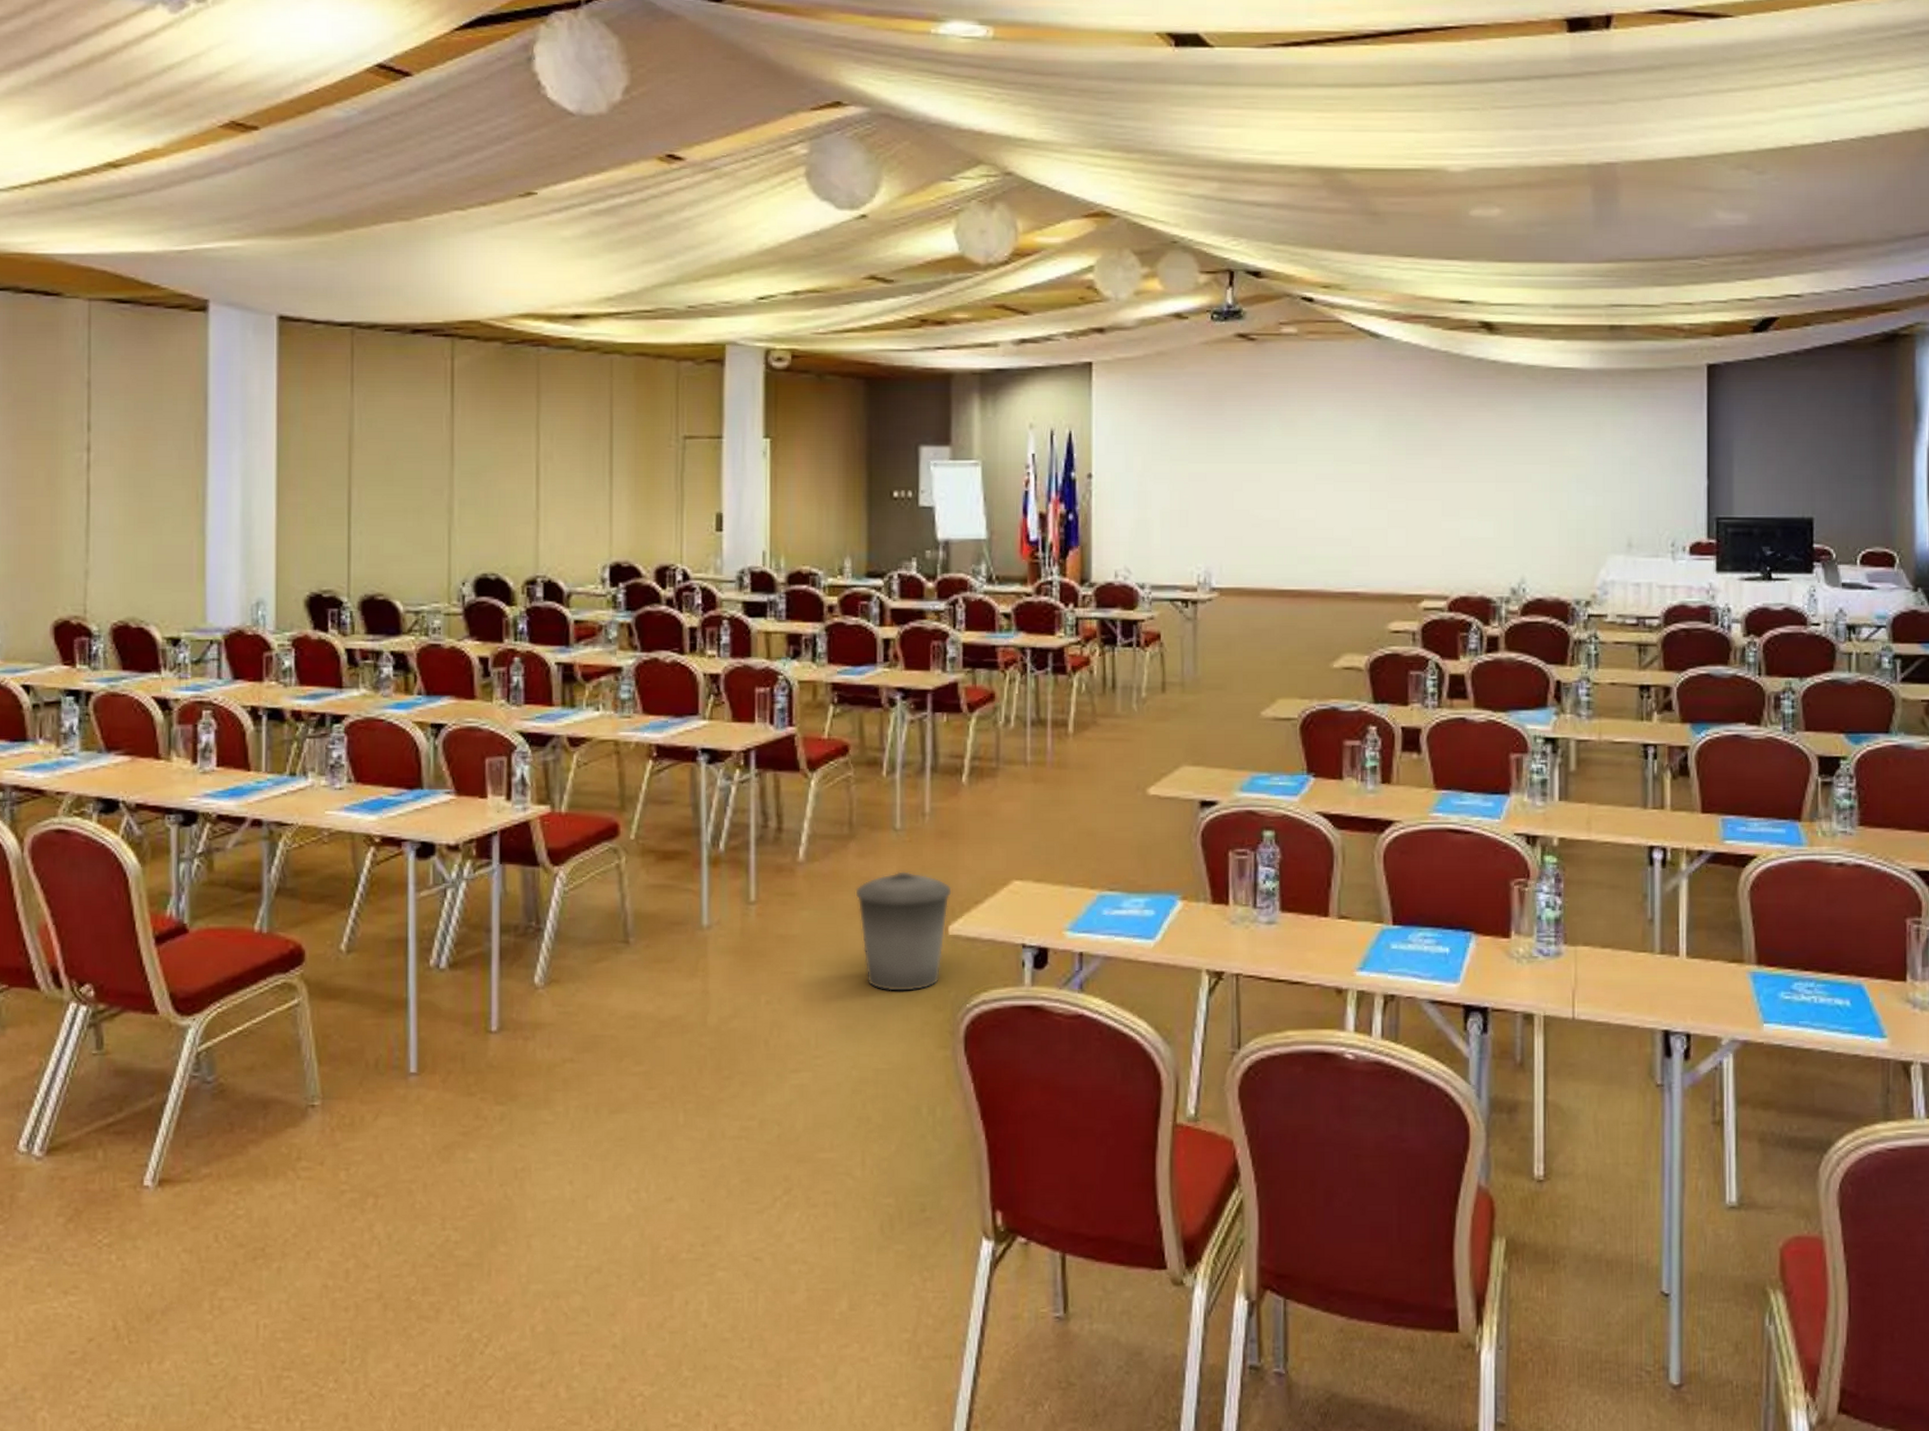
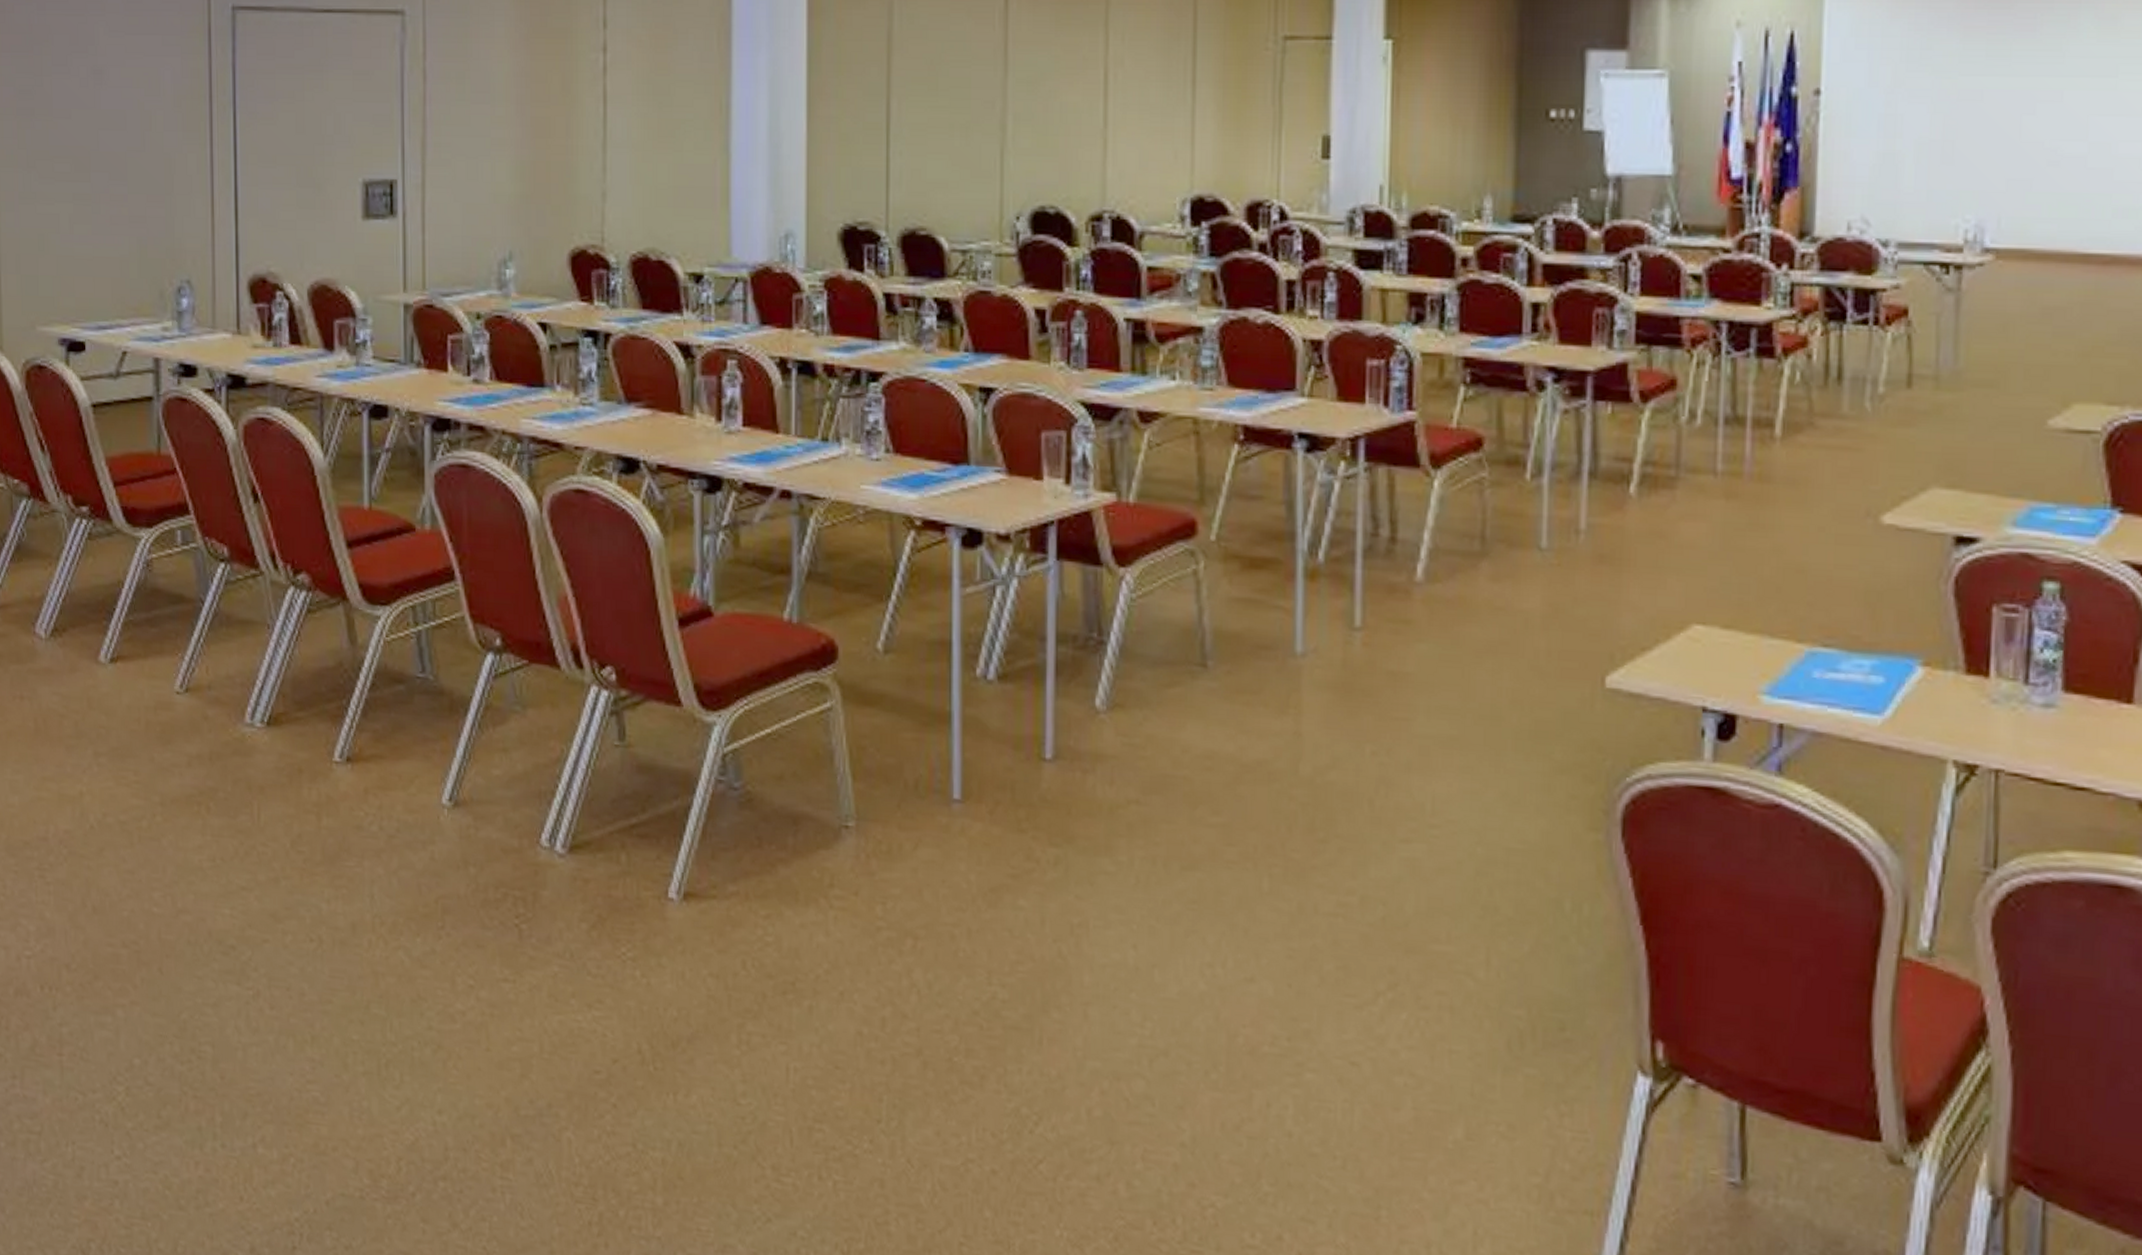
trash can: present [855,870,952,992] -> none [1487,601,1612,756]

